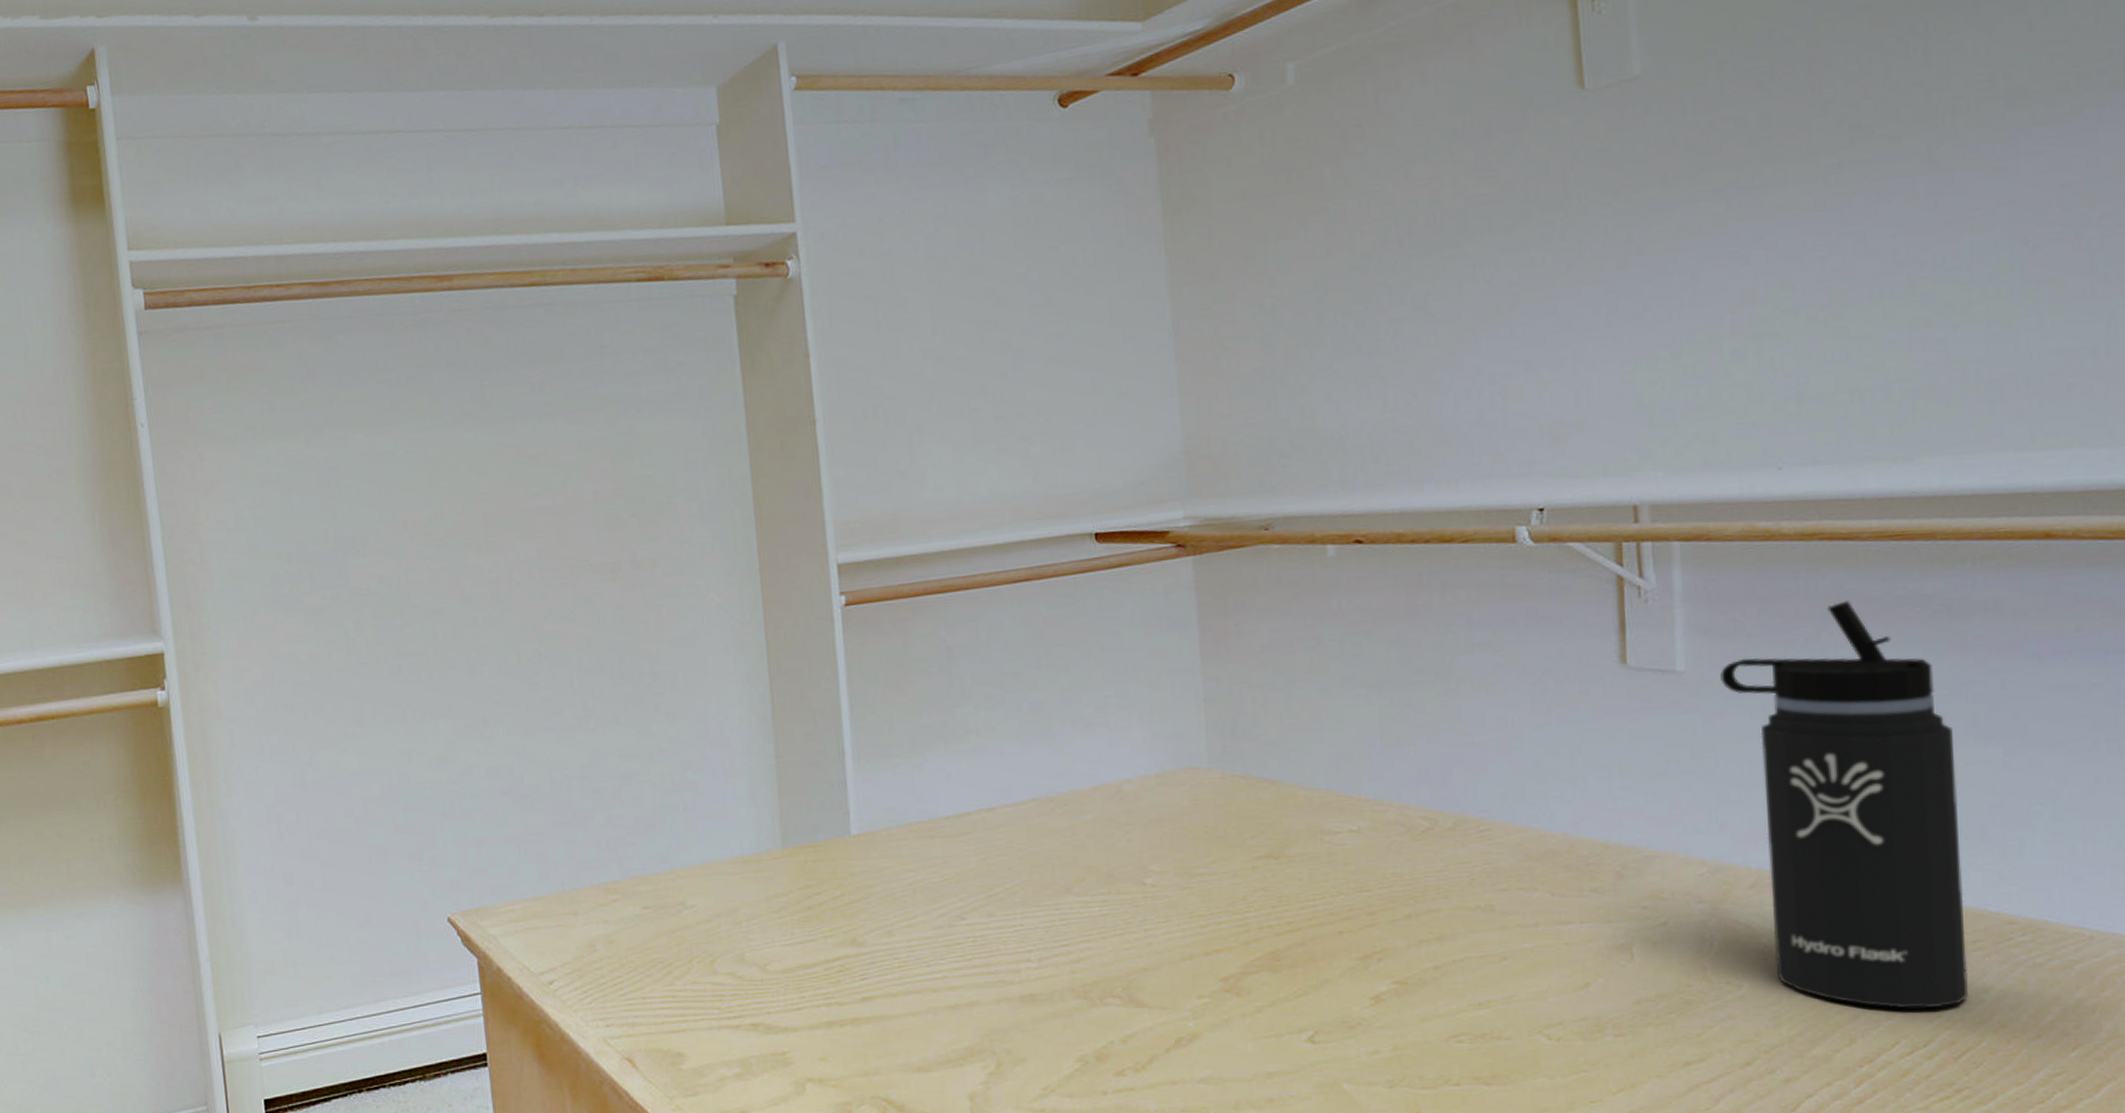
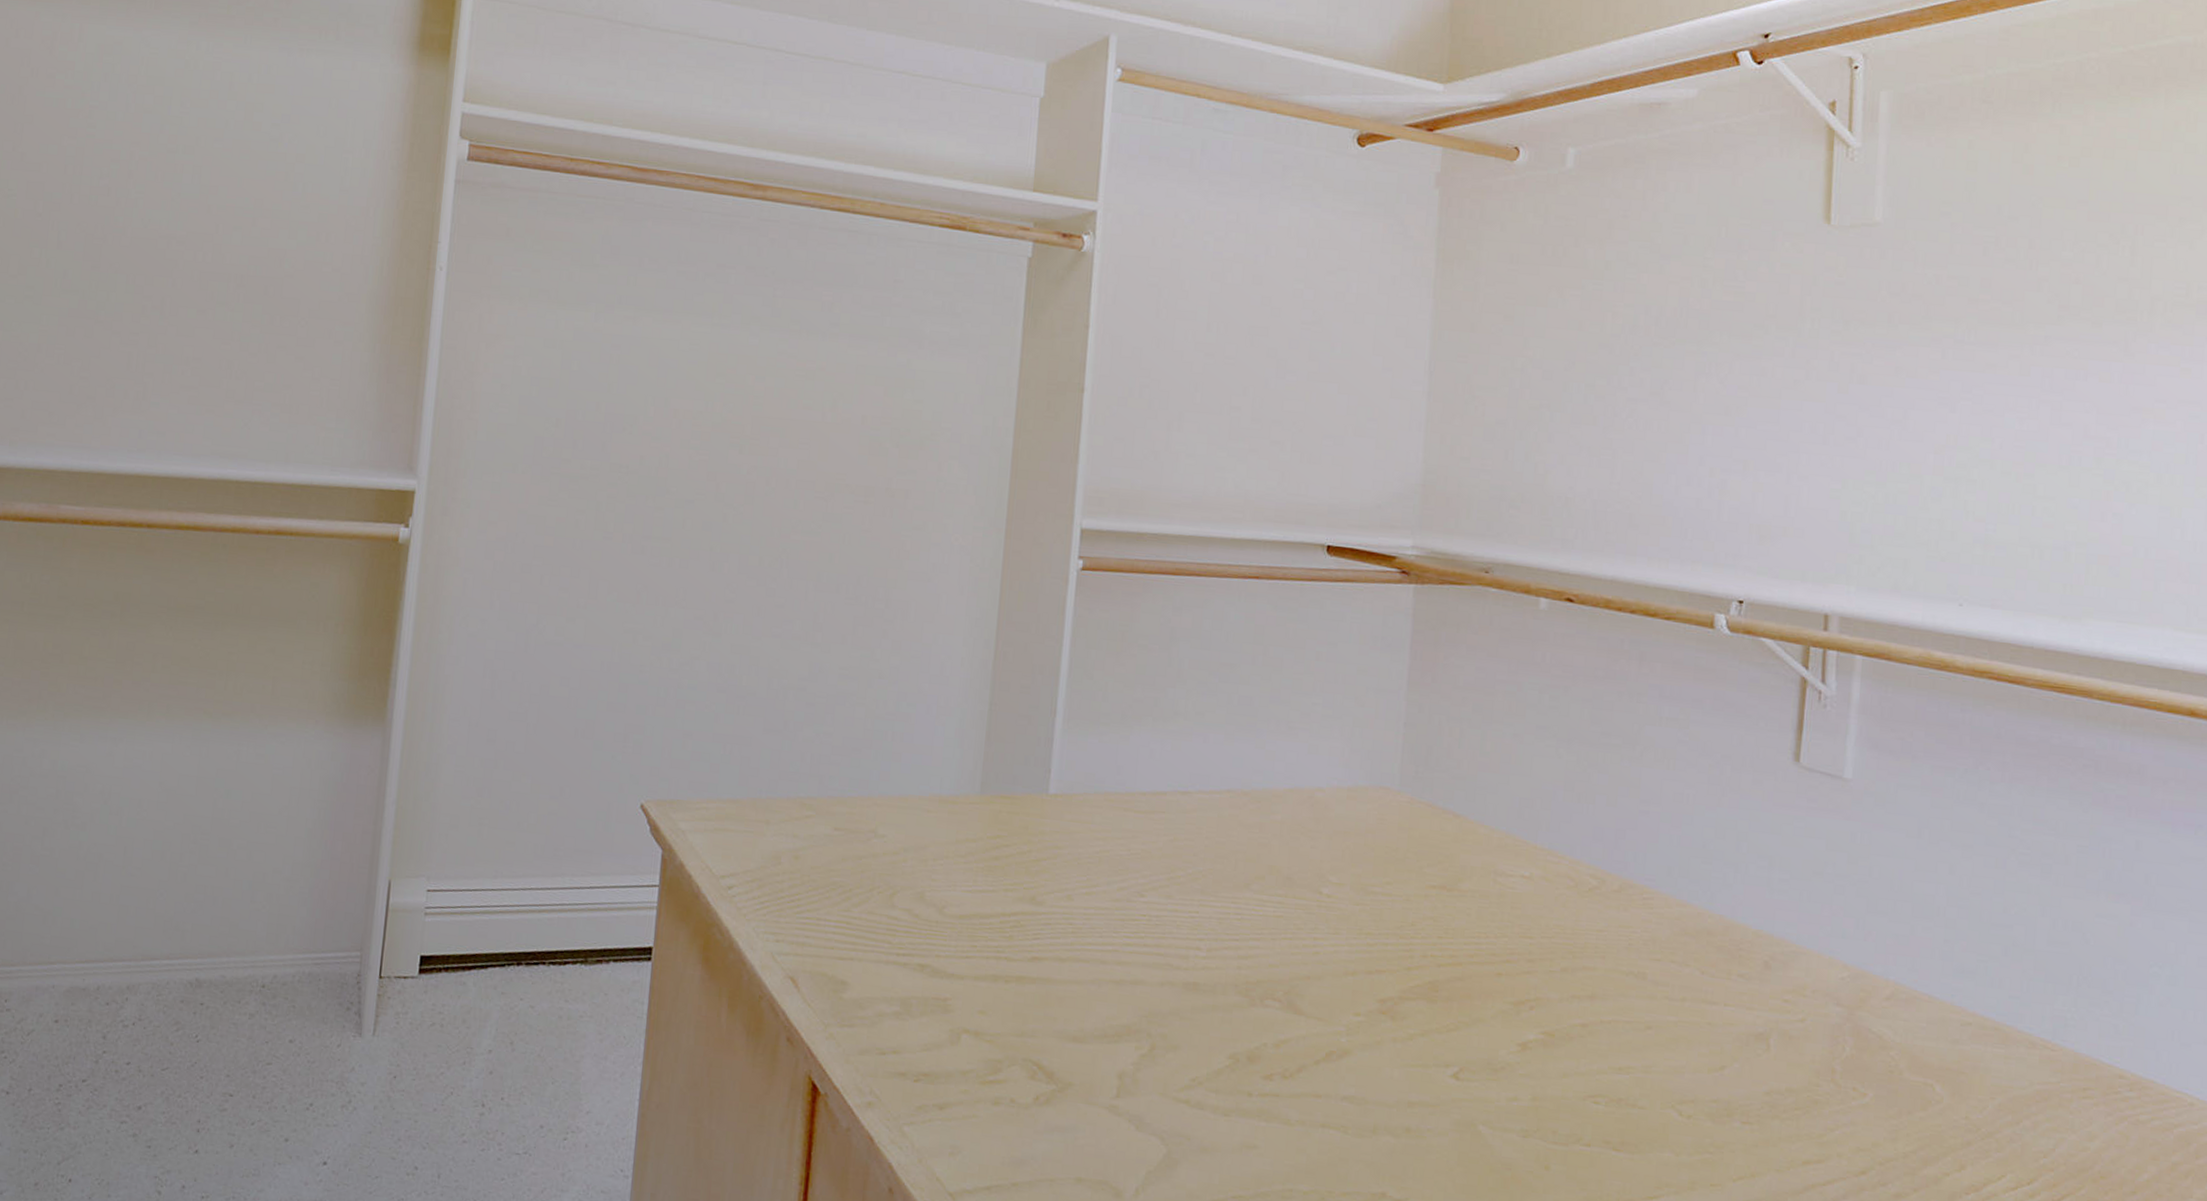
thermos bottle: present [1720,600,1968,1009] -> none [1883,740,2088,1148]

